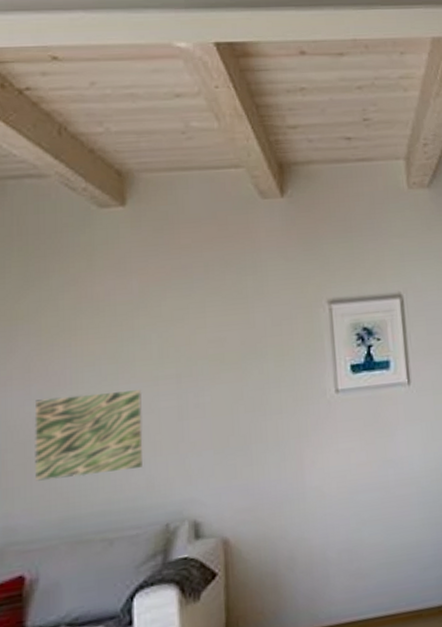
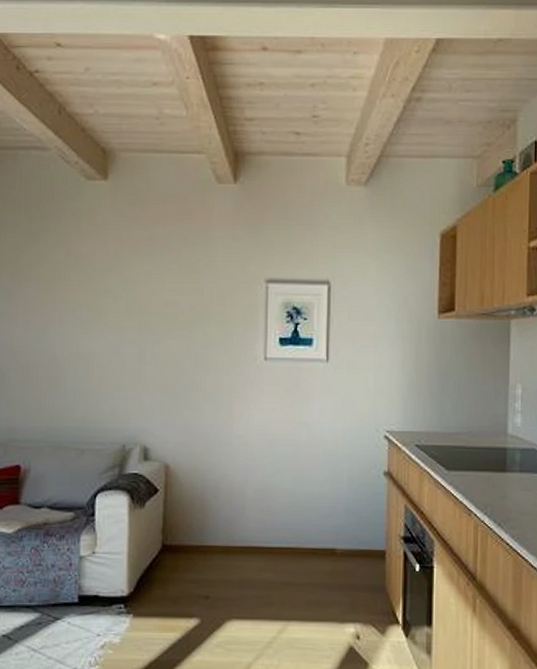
wall art: present [34,390,143,481] -> none [30,333,112,398]

